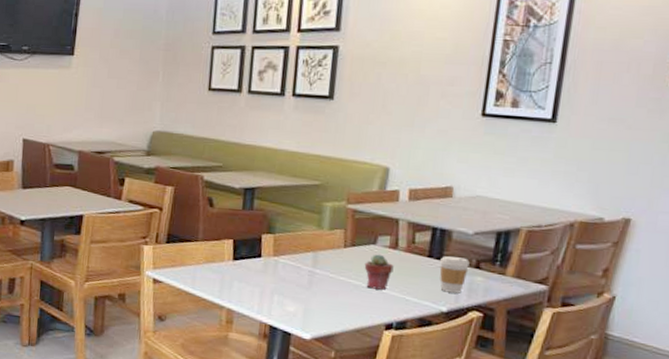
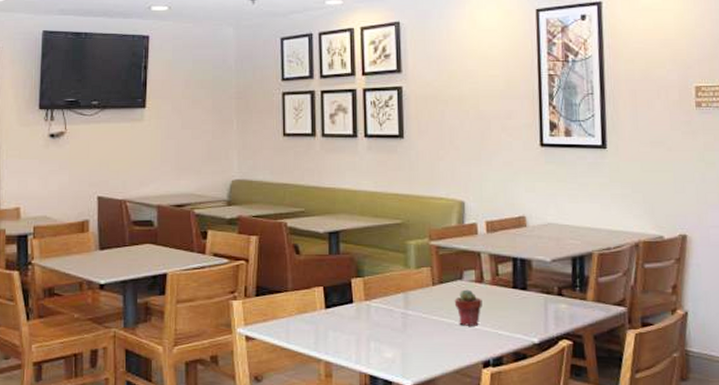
coffee cup: present [439,256,470,294] -> none [525,286,552,323]

